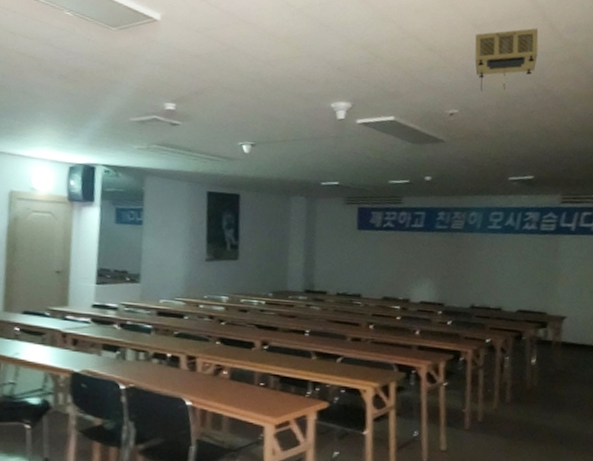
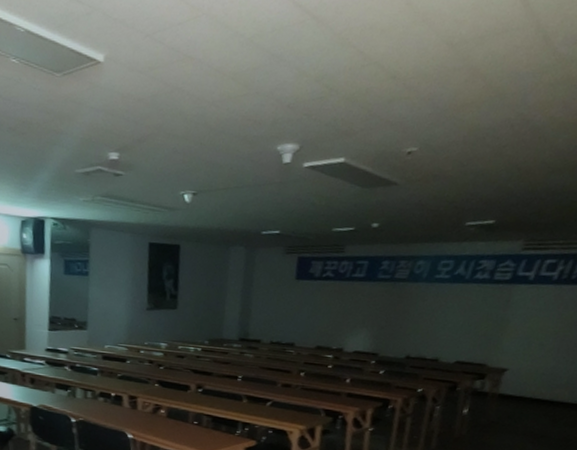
projector: present [475,28,539,92] -> none [443,42,529,125]

